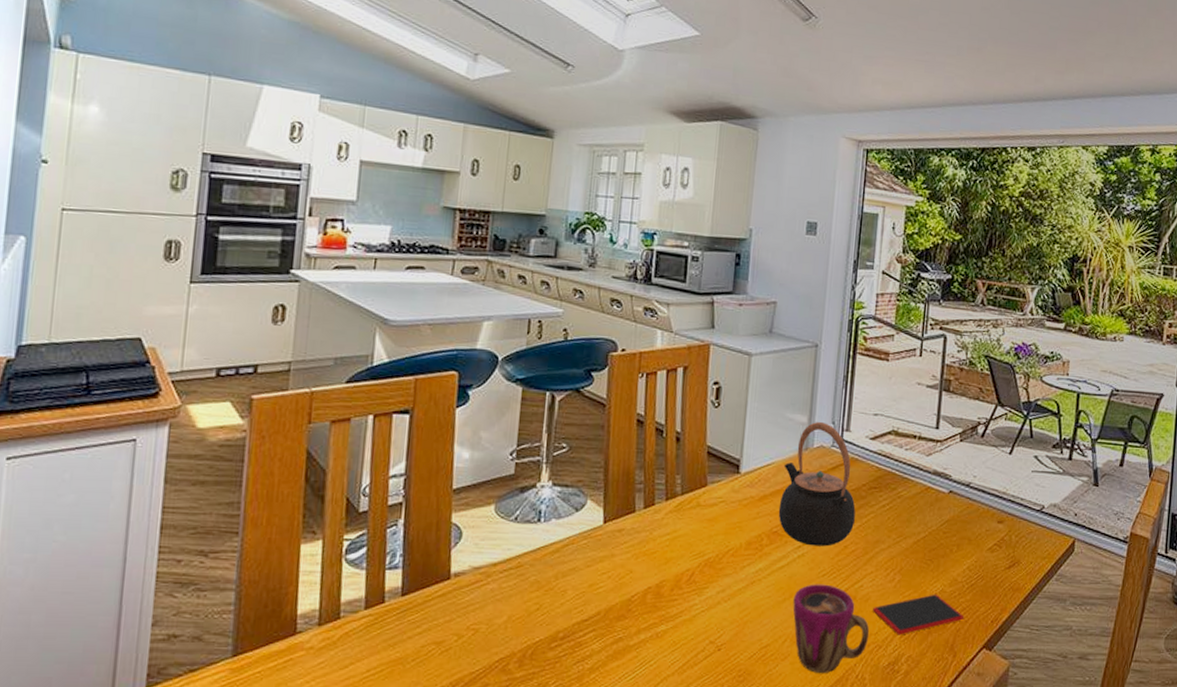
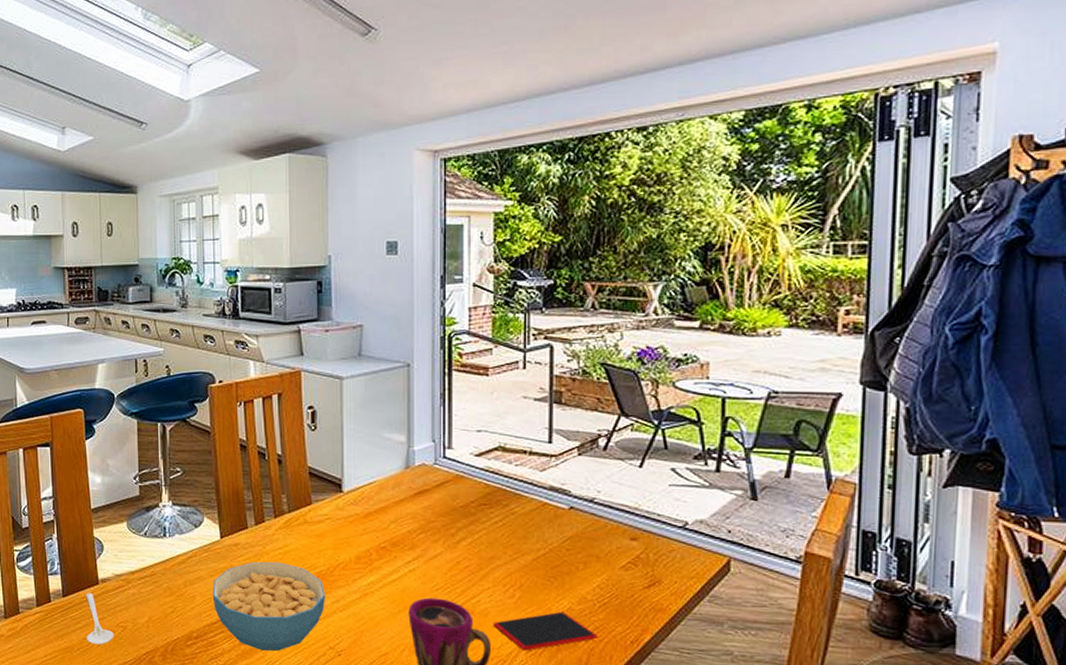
stirrer: none [425,589,462,652] -> present [86,592,114,645]
cereal bowl: none [586,549,712,650] -> present [212,561,326,652]
teapot: present [778,422,856,547] -> none [385,441,465,562]

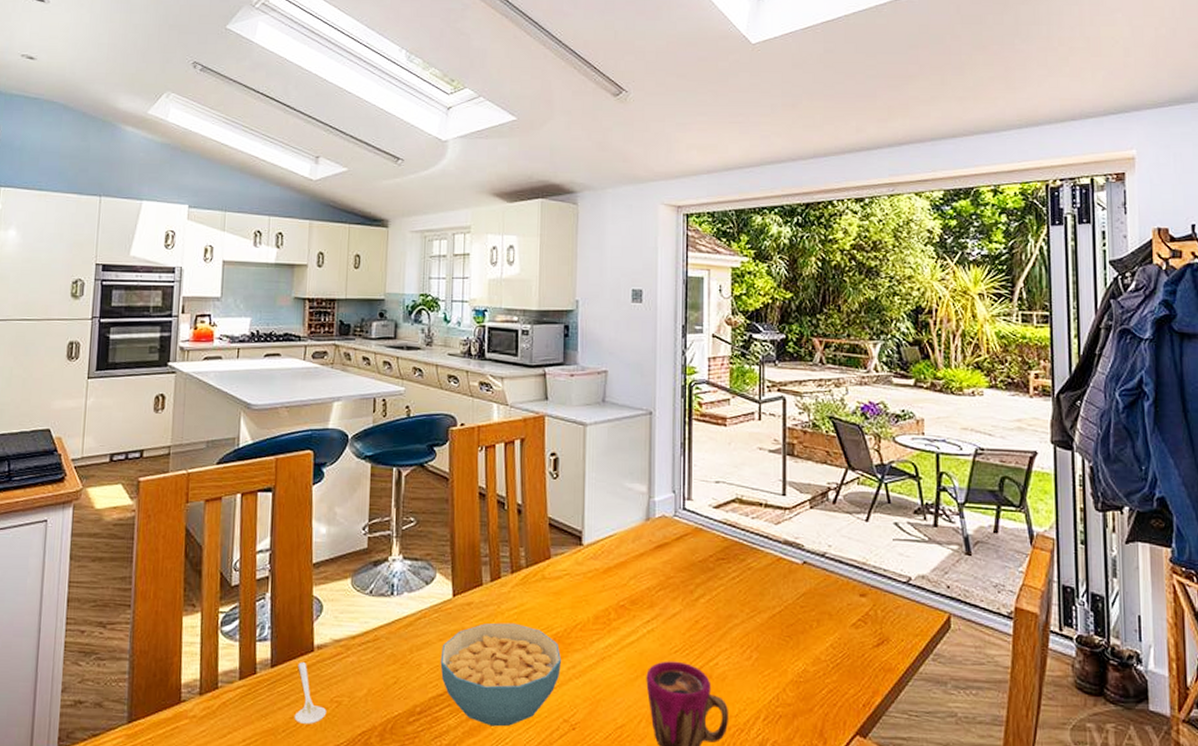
smartphone: present [493,611,598,651] -> none [731,673,832,718]

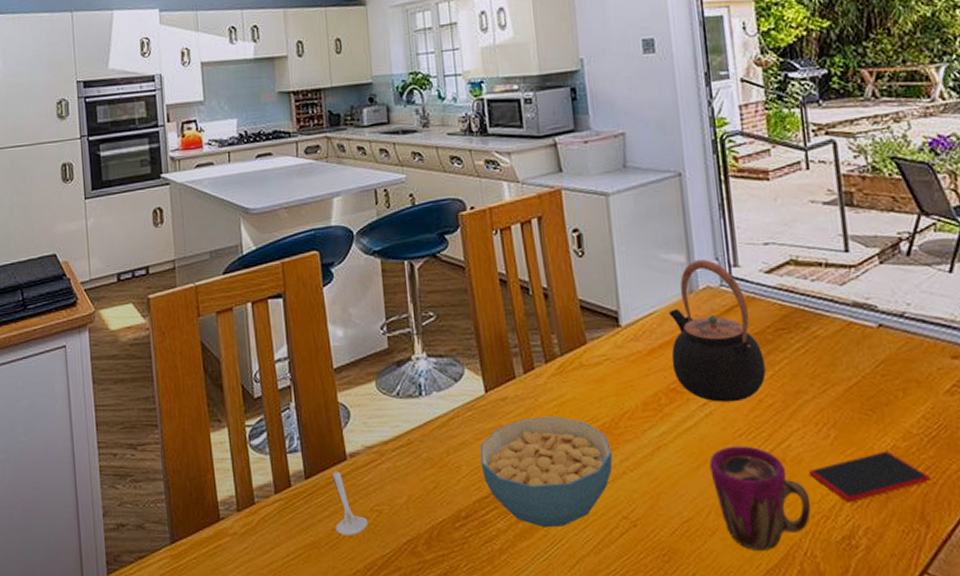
teapot: none [624,491,704,621] -> present [668,260,766,402]
smartphone: none [731,673,832,718] -> present [809,451,932,503]

